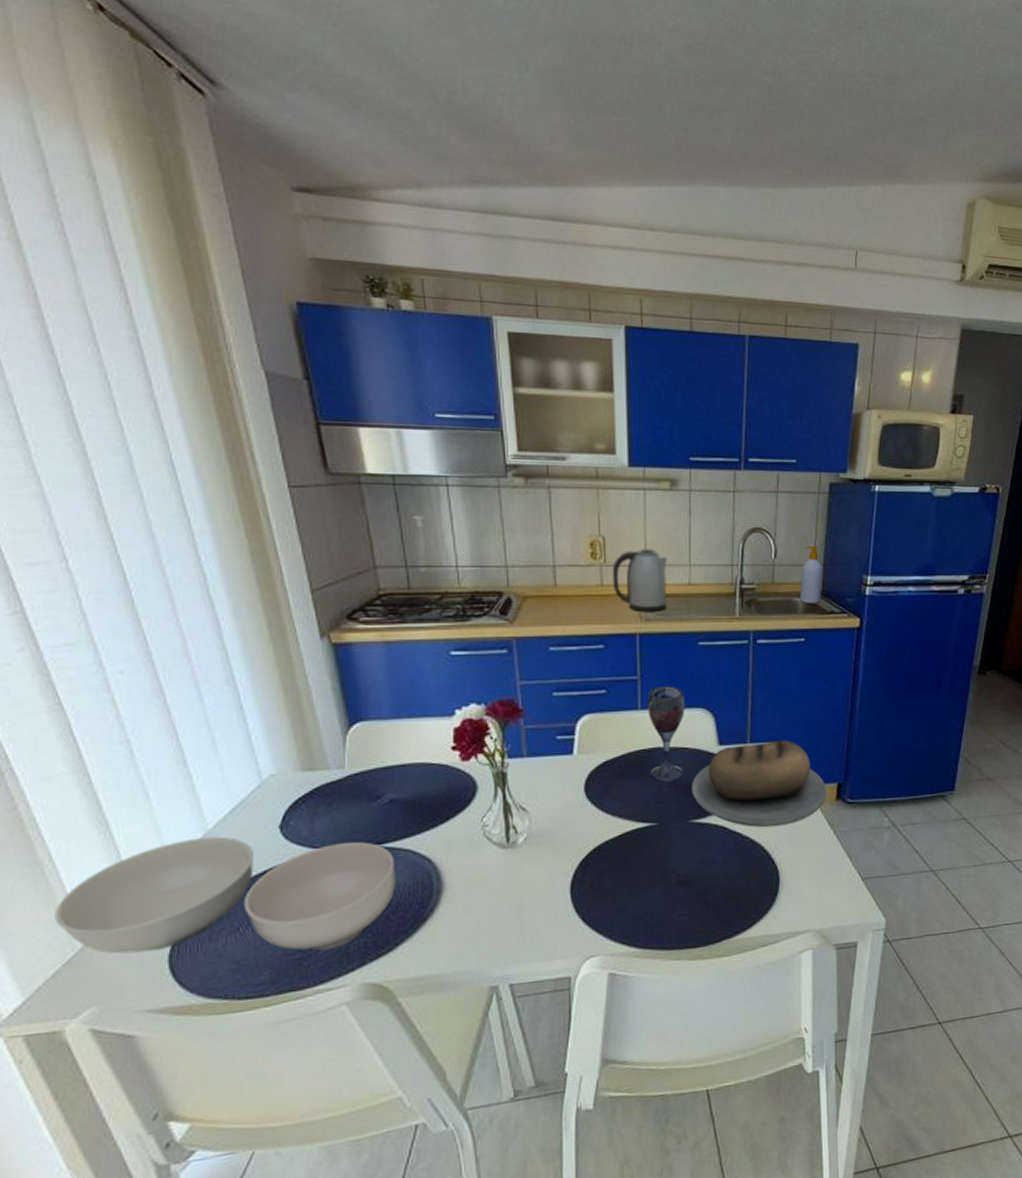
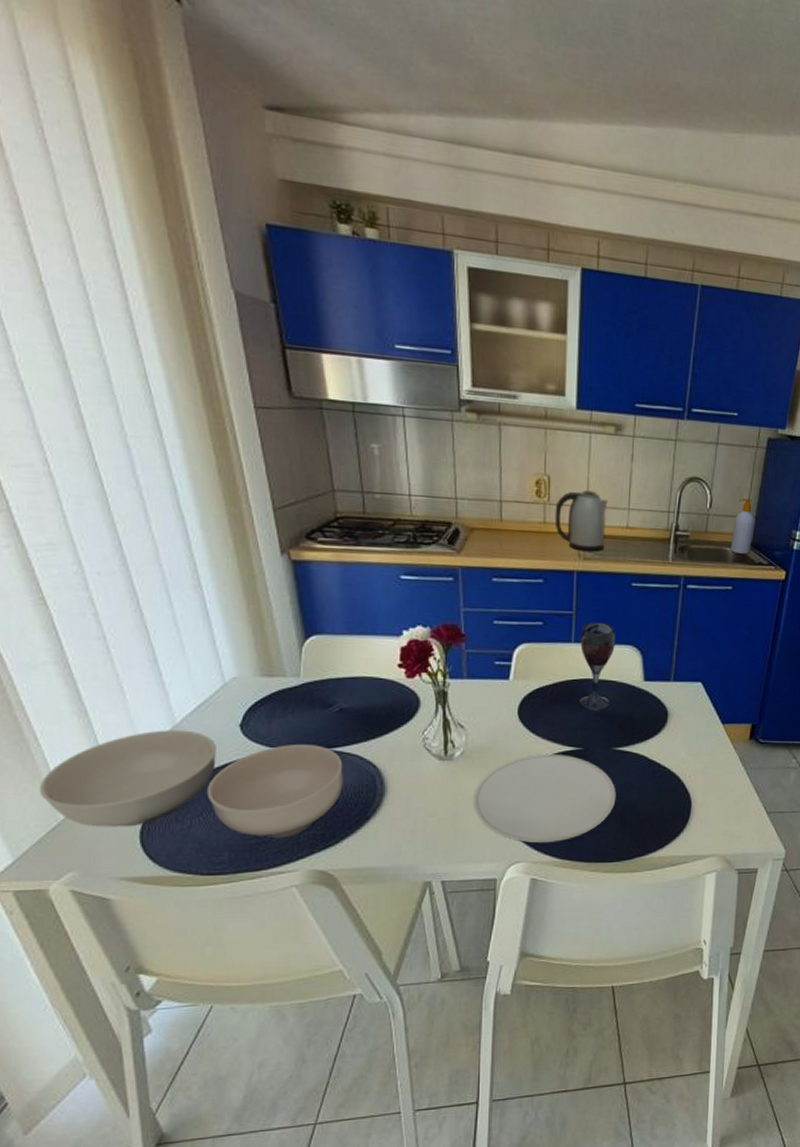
plate: none [540,832,697,933] -> present [473,754,616,844]
bread: present [691,740,828,828] -> none [616,680,742,760]

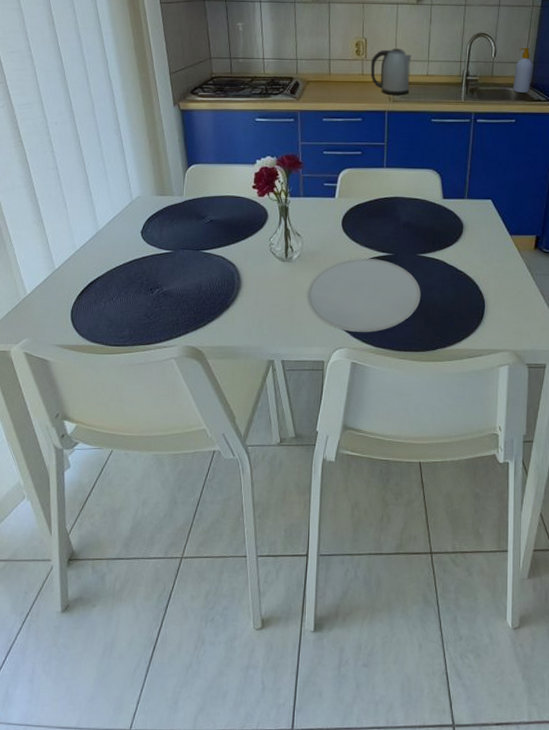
bowl: present [39,730,216,827] -> none [9,235,124,307]
bowl: present [206,743,344,839] -> none [116,246,212,320]
cup: present [578,622,616,712] -> none [389,151,419,224]

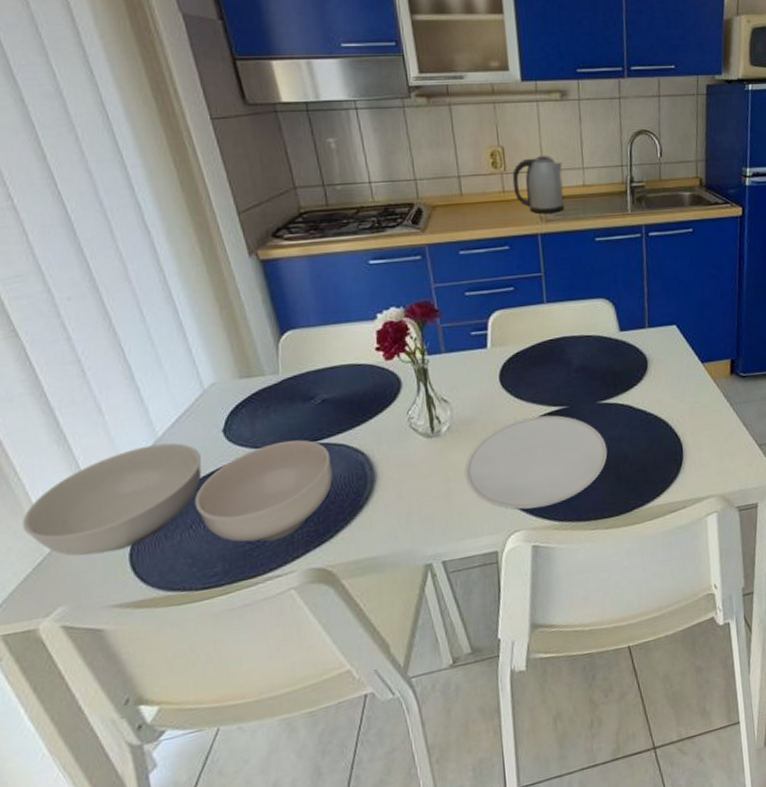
bowl: none [9,235,124,307] -> present [22,443,202,556]
bowl: none [116,246,212,320] -> present [194,439,334,543]
soap bottle: present [513,47,533,94] -> none [685,143,706,197]

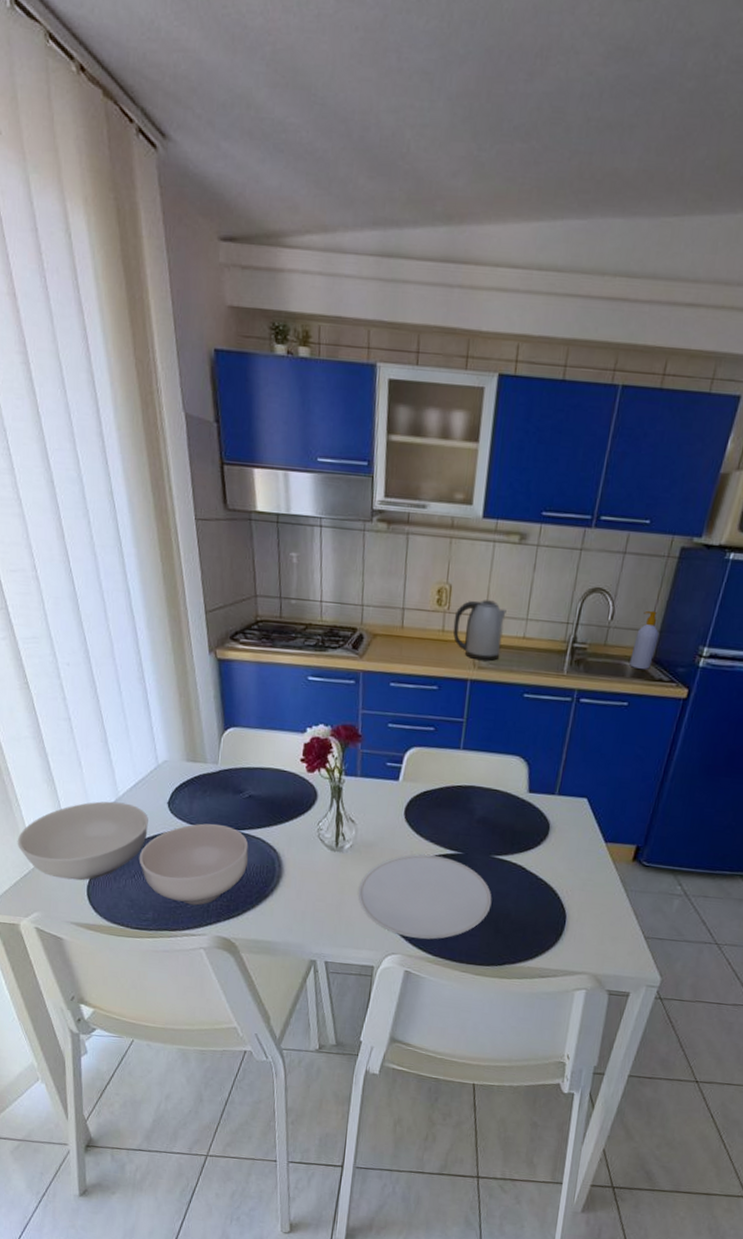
soap bottle: none [685,143,706,197] -> present [629,610,660,670]

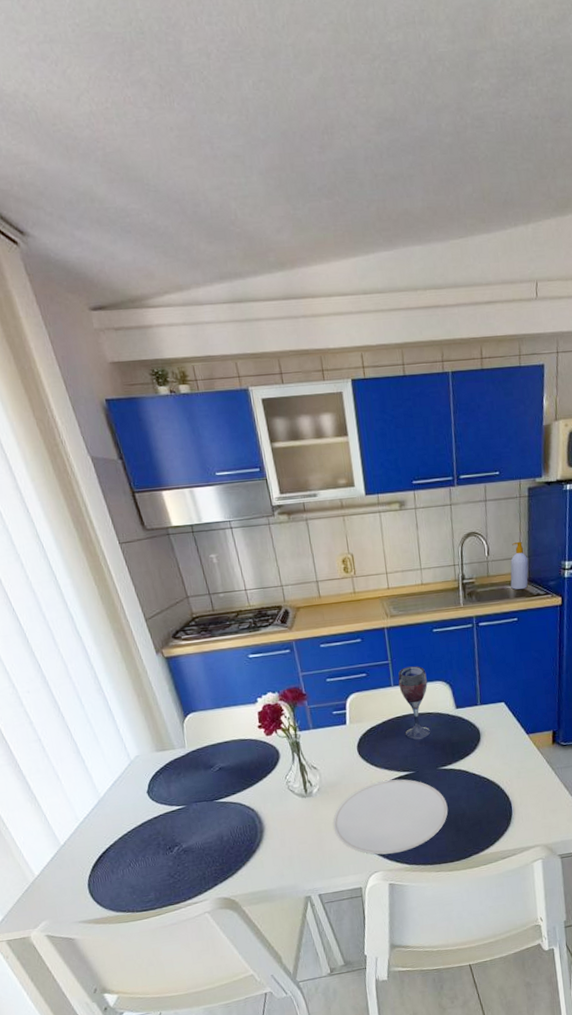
bowl: present [17,801,148,880] -> none [11,801,135,885]
bowl: present [139,823,249,906] -> none [131,799,232,877]
kettle: present [453,600,507,662] -> none [361,559,406,611]
cup: none [462,730,504,819] -> present [397,666,431,741]

